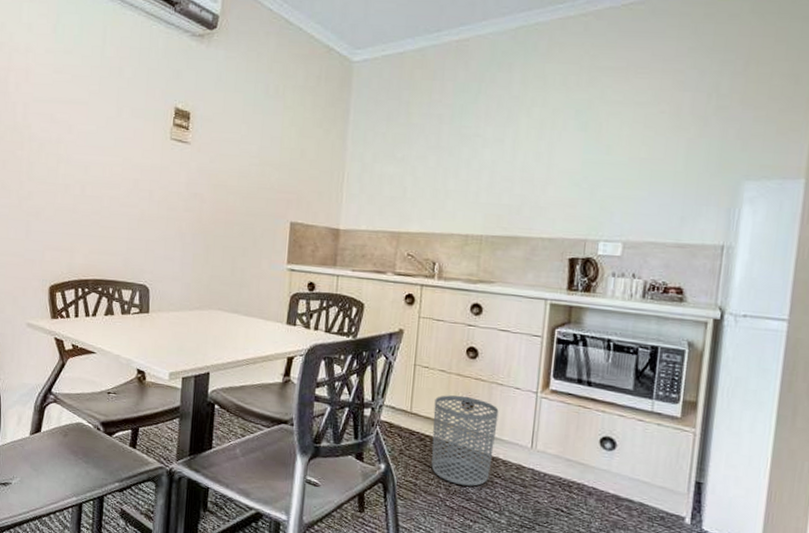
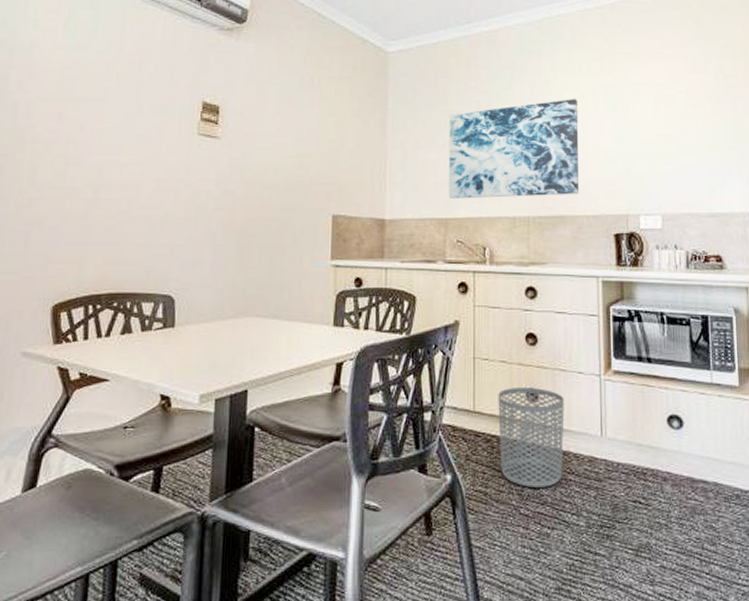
wall art: none [402,116,547,216] -> present [448,99,579,199]

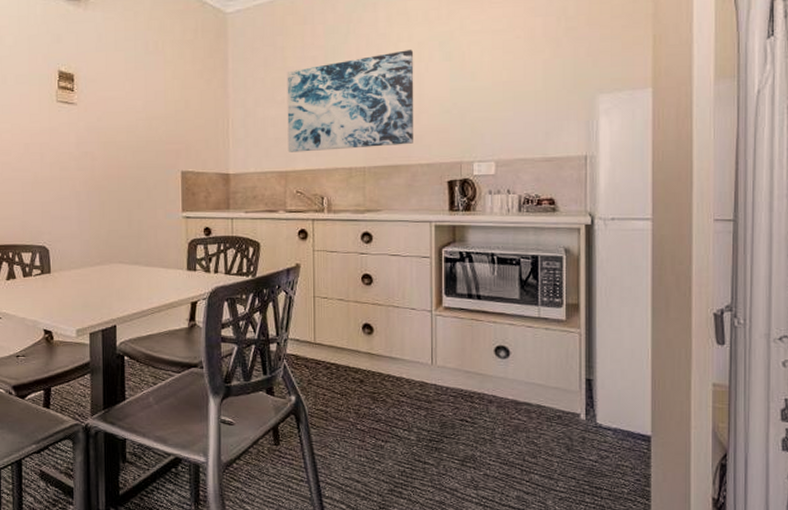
waste bin: present [498,386,565,487] -> none [336,321,398,407]

